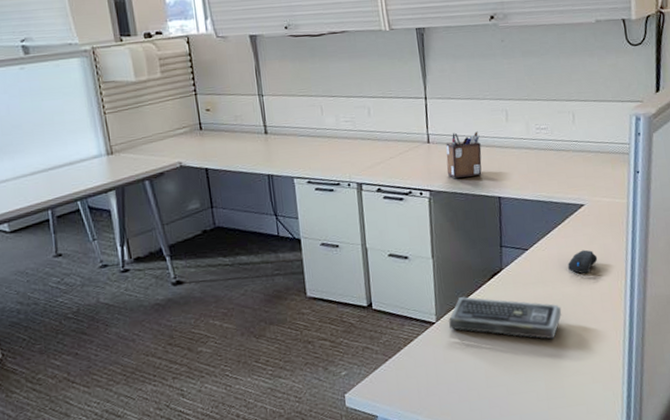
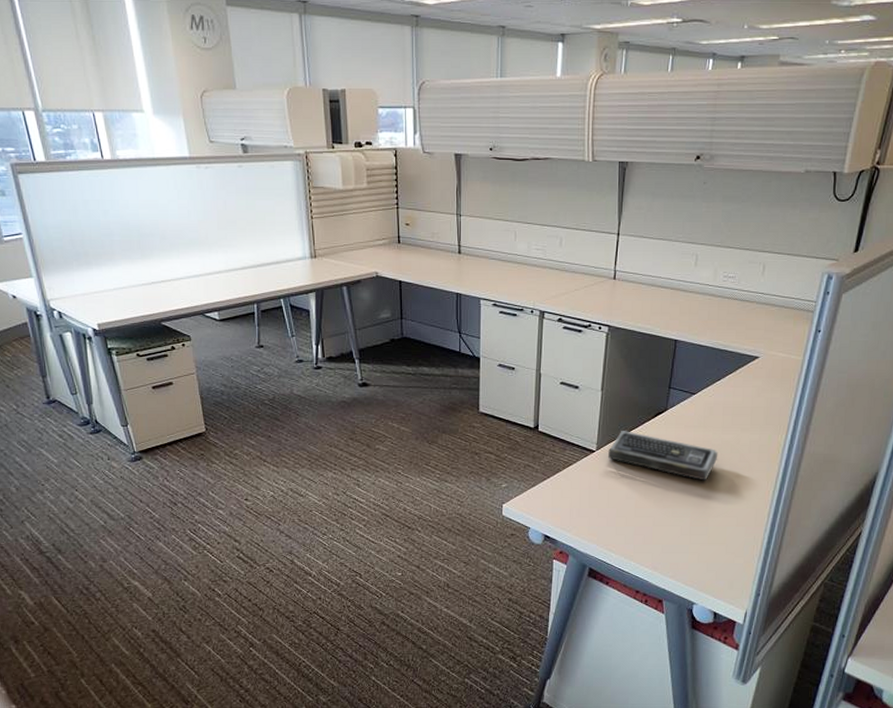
desk organizer: present [446,131,482,178] -> none [628,271,666,317]
computer mouse: present [568,249,598,274] -> none [732,401,763,423]

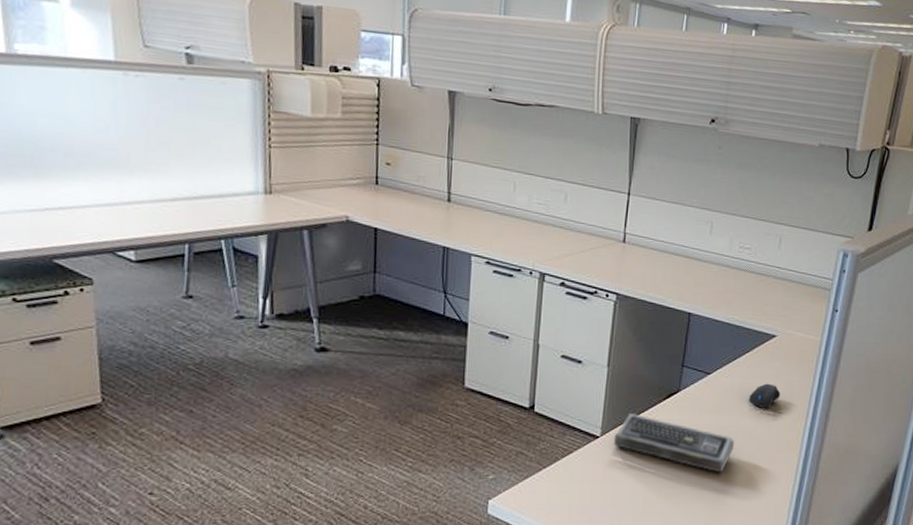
computer mouse: none [732,401,763,423] -> present [749,383,781,408]

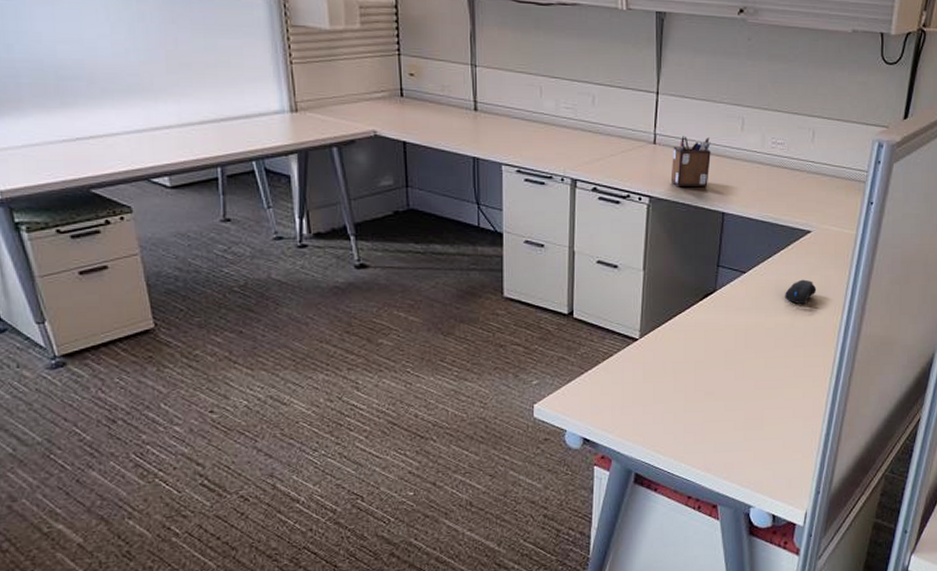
keyboard: present [614,412,735,473] -> none [653,314,772,369]
desk organizer: none [638,236,680,287] -> present [670,135,711,186]

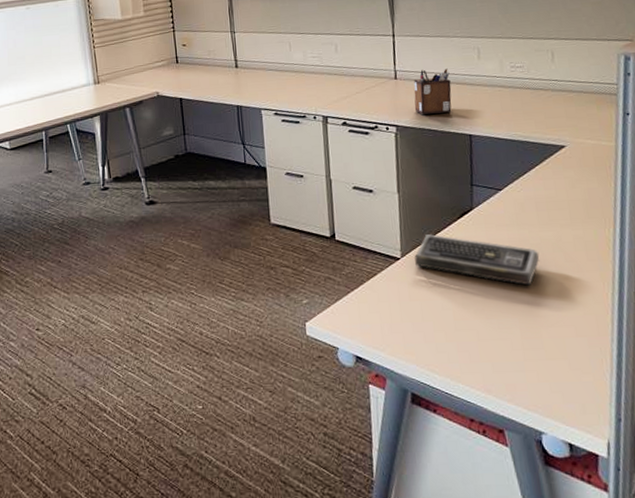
keyboard: none [653,314,772,369] -> present [415,233,540,286]
computer mouse: present [785,279,817,304] -> none [546,193,581,218]

